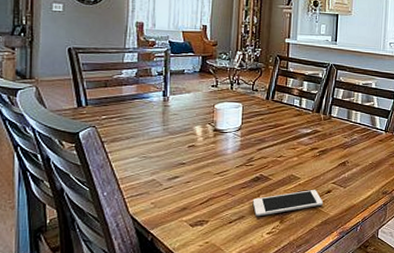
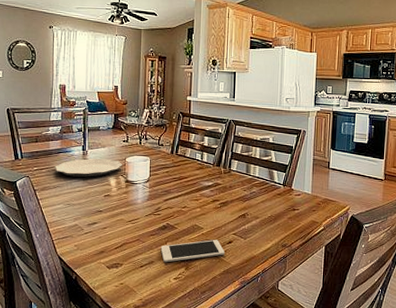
plate: none [128,105,210,126] -> present [55,159,122,177]

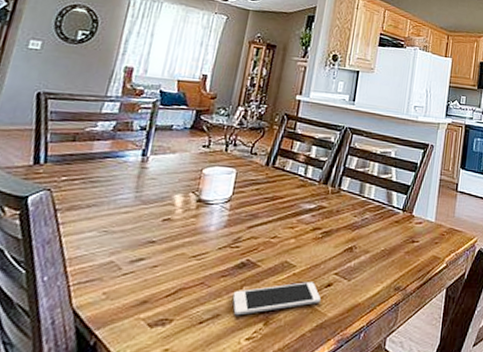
plate: present [55,159,122,177] -> none [94,167,196,193]

